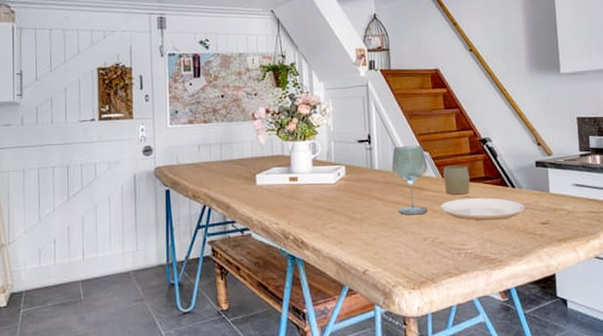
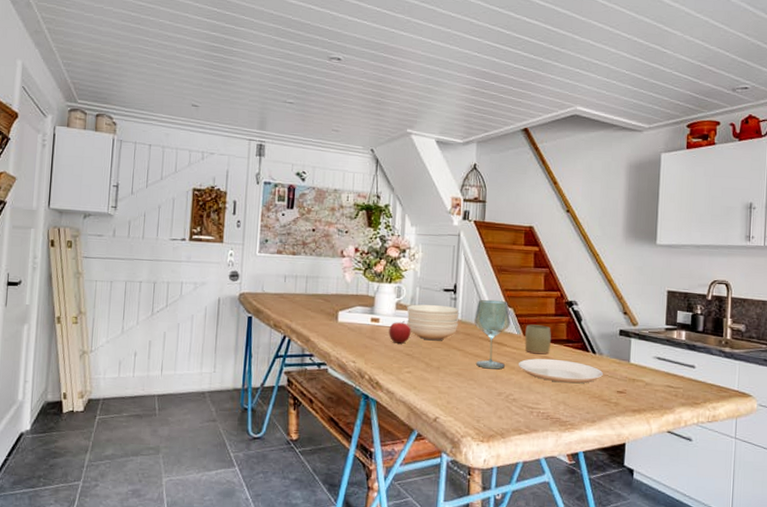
fruit: none [308,176,331,200] -> present [389,320,411,344]
bowl: none [323,156,377,193] -> present [406,304,459,341]

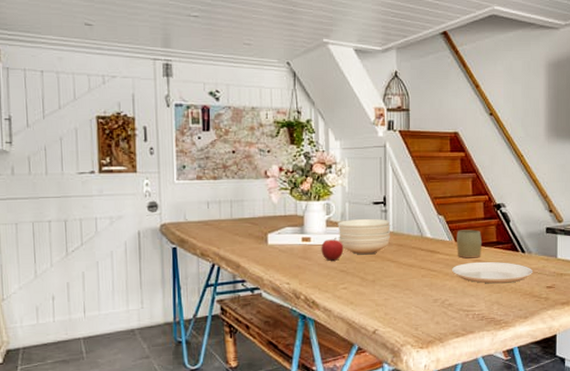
wine glass: present [473,299,511,370] -> none [405,208,442,278]

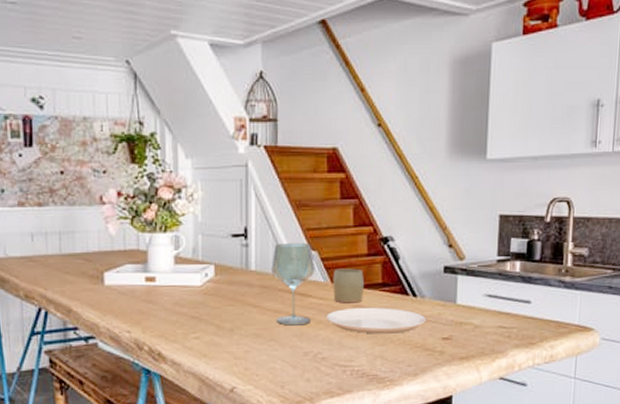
fruit: present [321,237,344,261] -> none [168,276,196,305]
bowl: present [337,218,391,255] -> none [188,254,253,298]
wine glass: none [405,208,442,278] -> present [270,242,315,326]

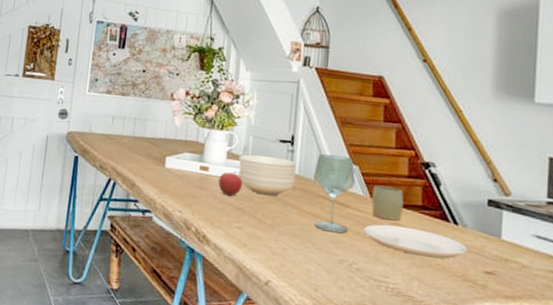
fruit: none [168,276,196,305] -> present [218,171,243,196]
bowl: none [188,254,253,298] -> present [237,154,297,196]

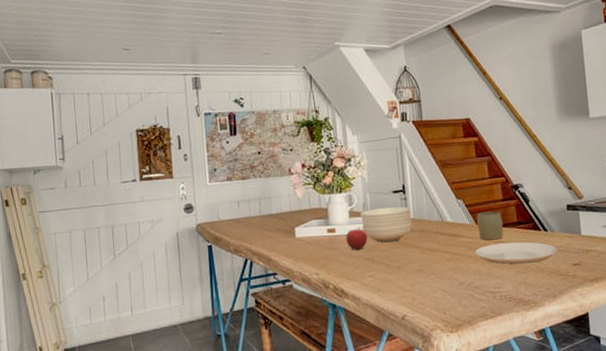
wine glass: present [312,154,356,233] -> none [425,193,463,262]

